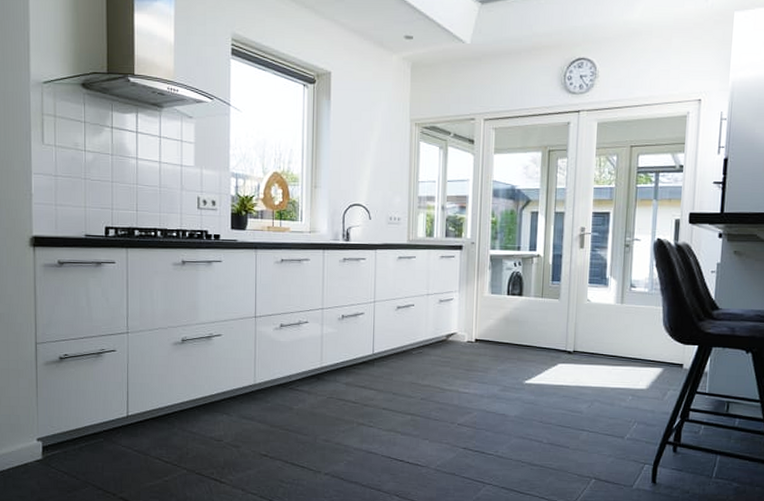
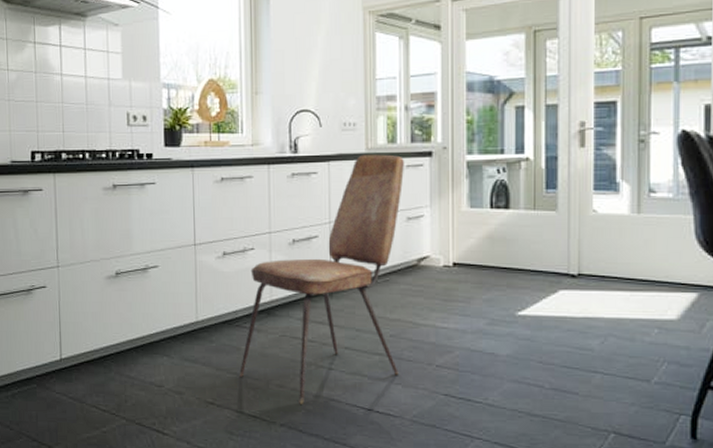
dining chair: none [291,245,440,456] -> present [239,154,405,404]

